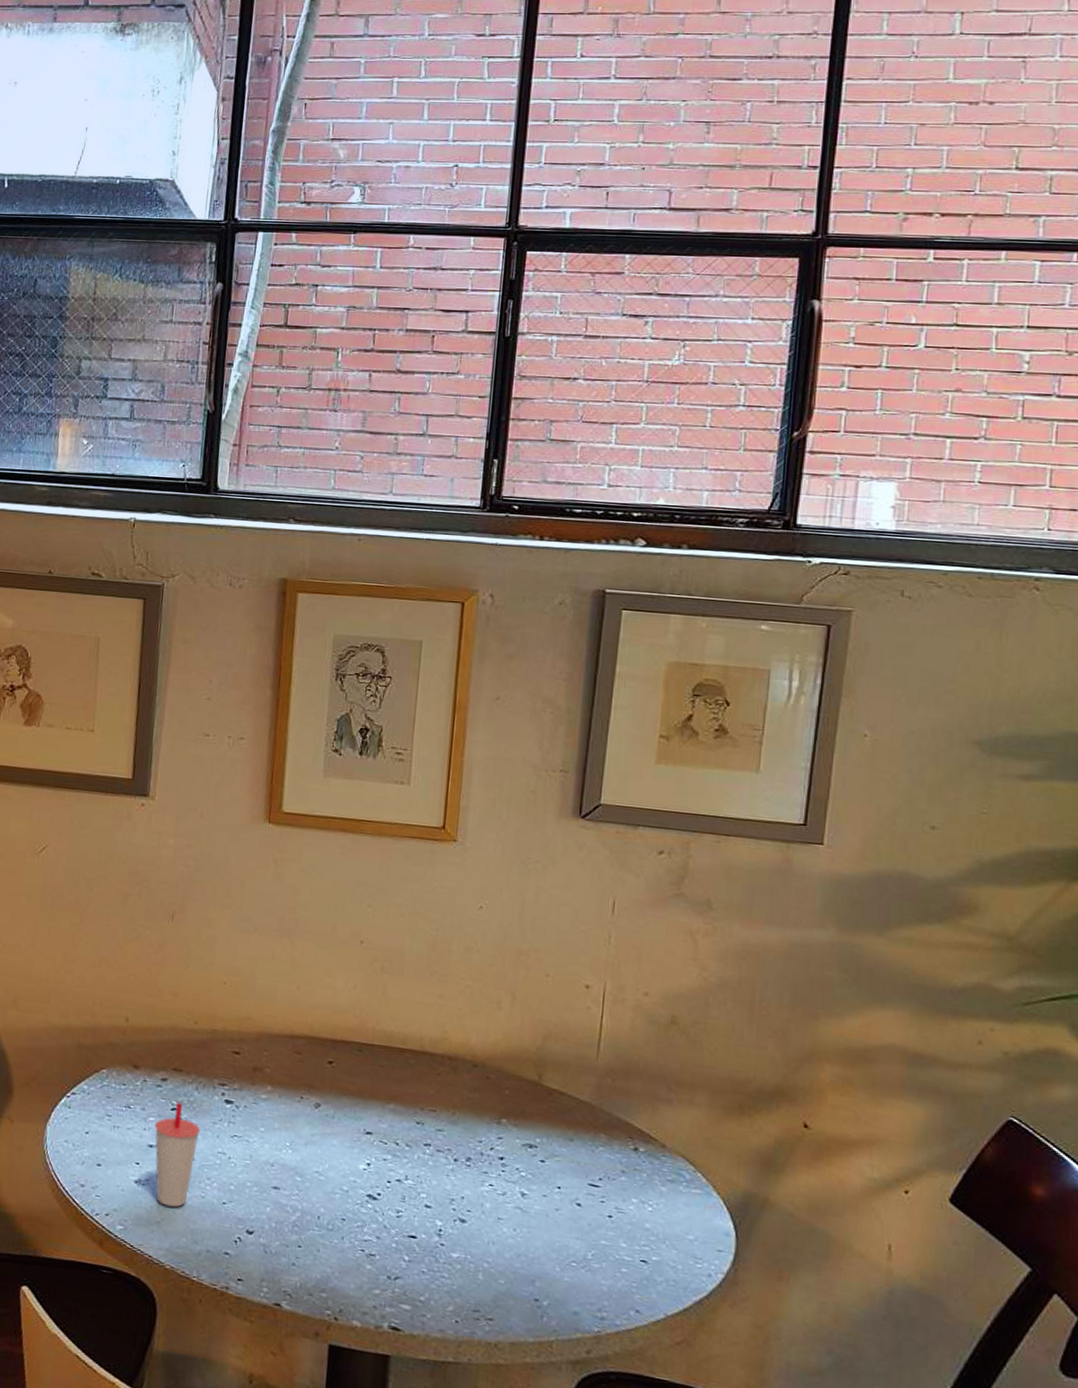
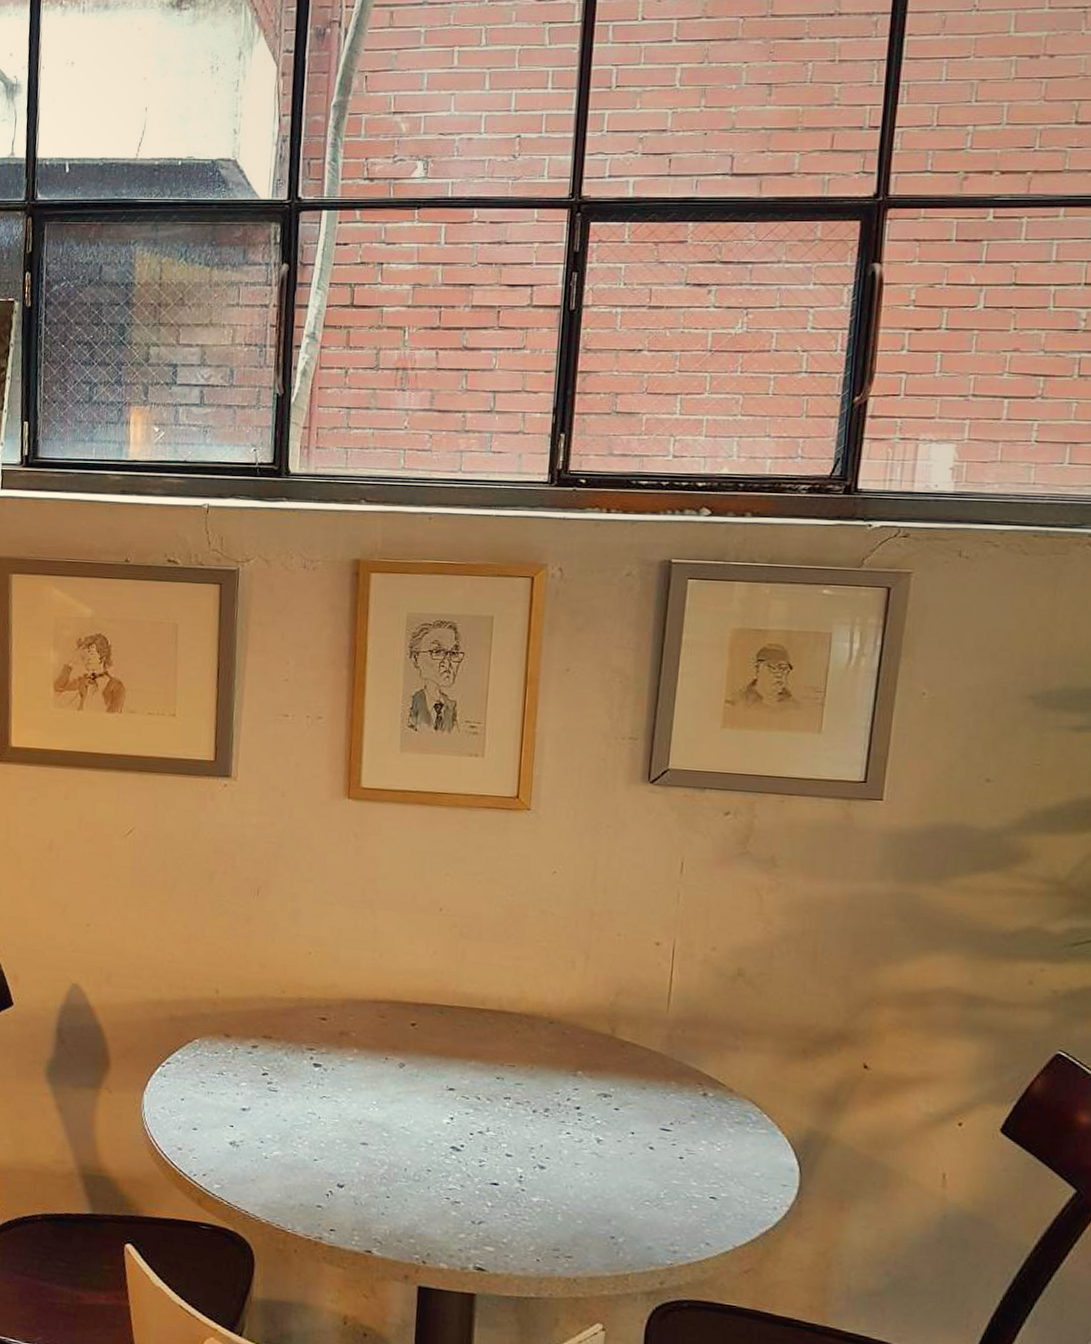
cup: present [154,1102,200,1207] -> none [246,1067,291,1166]

